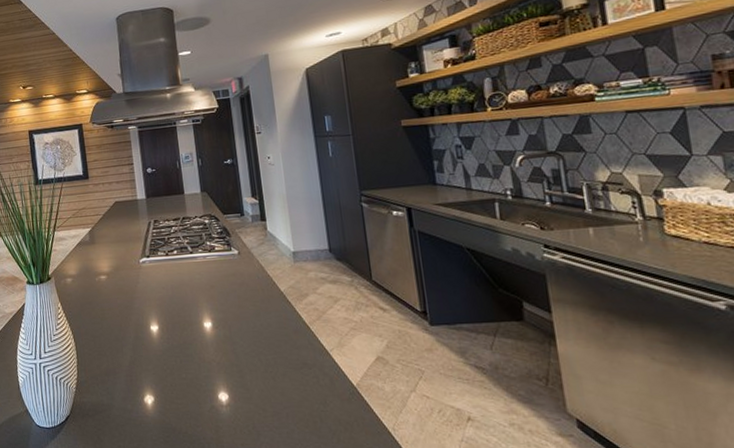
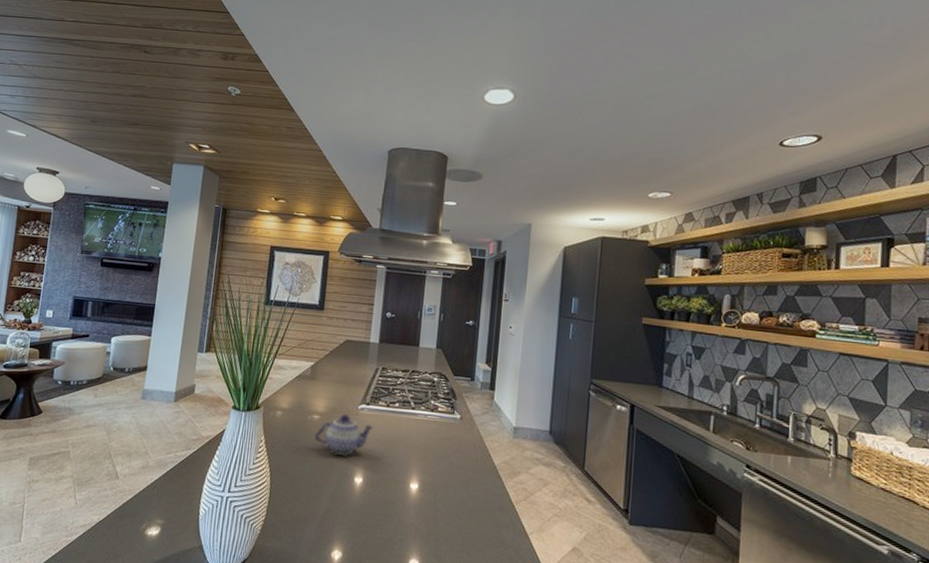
teapot: none [105,270,158,308] -> present [314,414,374,456]

